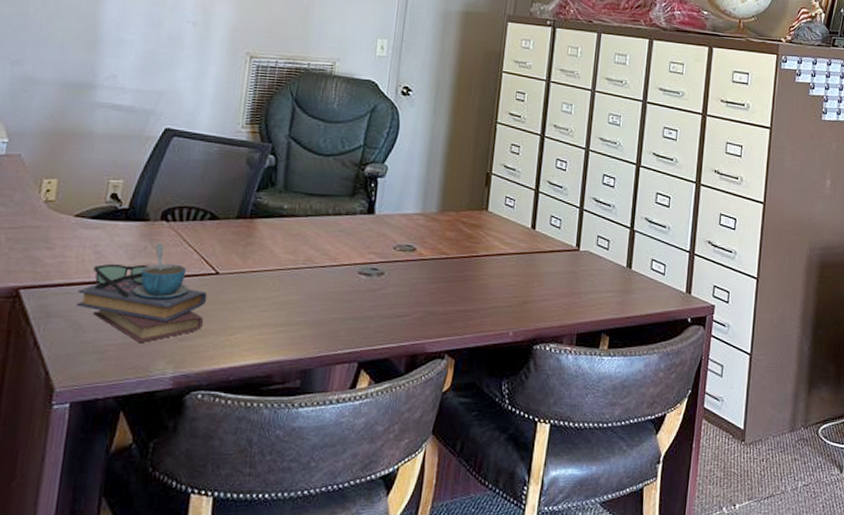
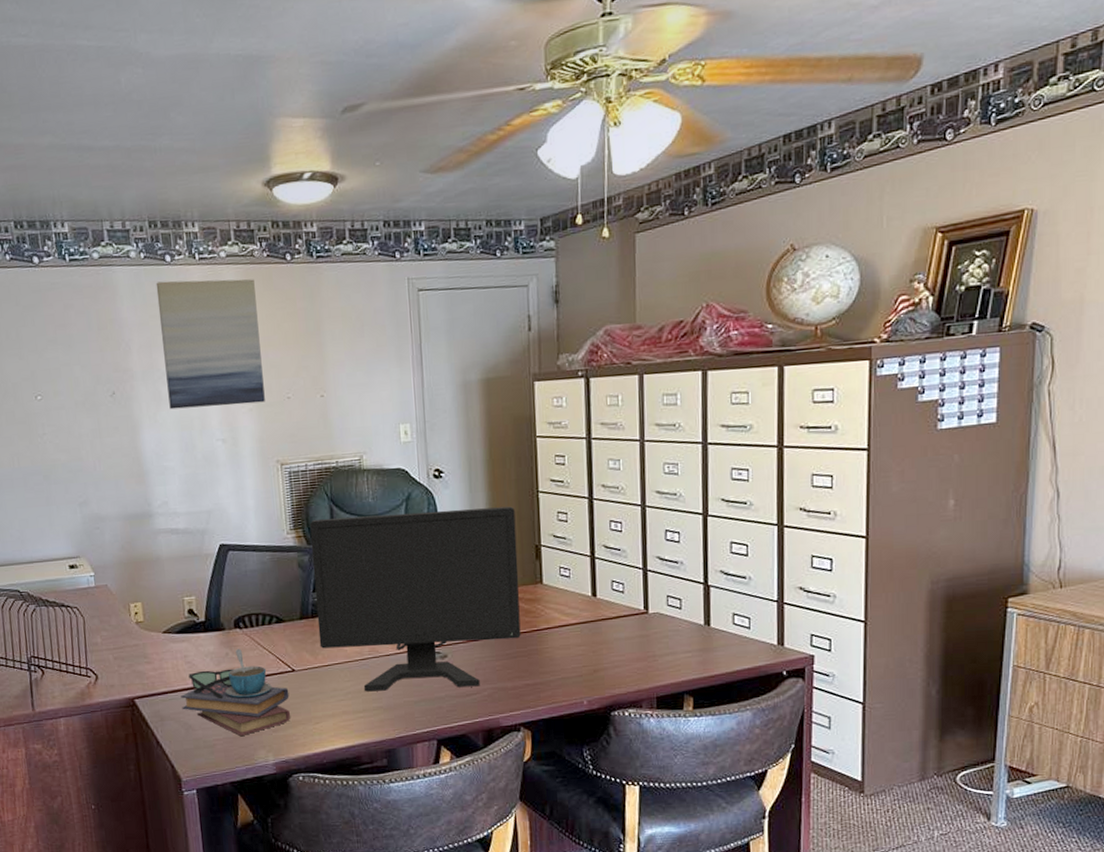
computer monitor: none [252,117,473,308] -> present [309,506,521,692]

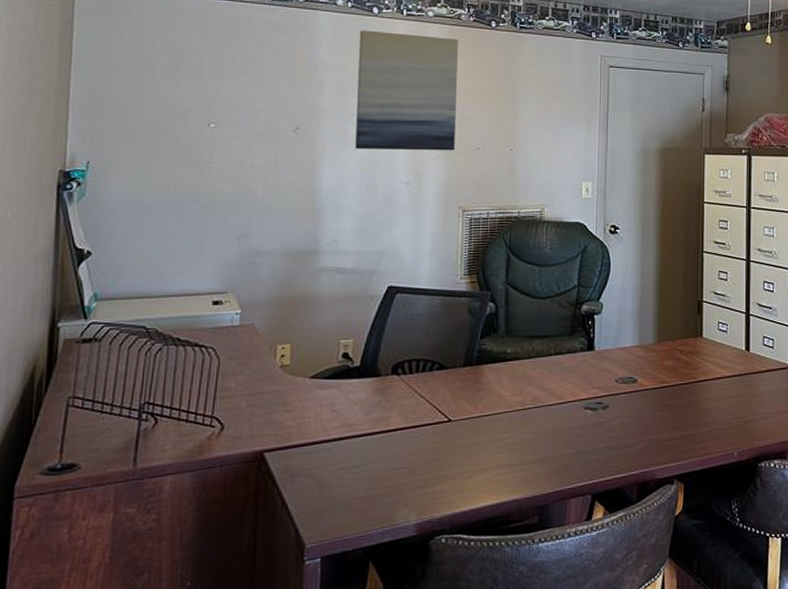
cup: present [181,648,291,737] -> none [319,396,442,495]
computer monitor: present [309,506,521,692] -> none [481,264,681,444]

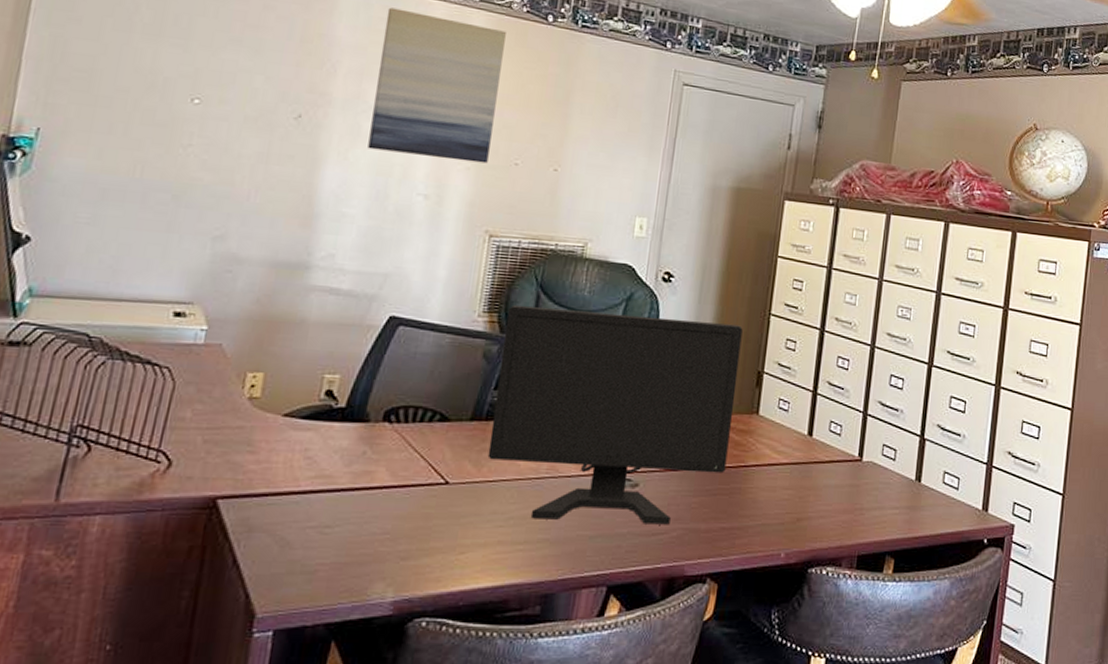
computer monitor: none [481,264,681,444] -> present [487,304,743,525]

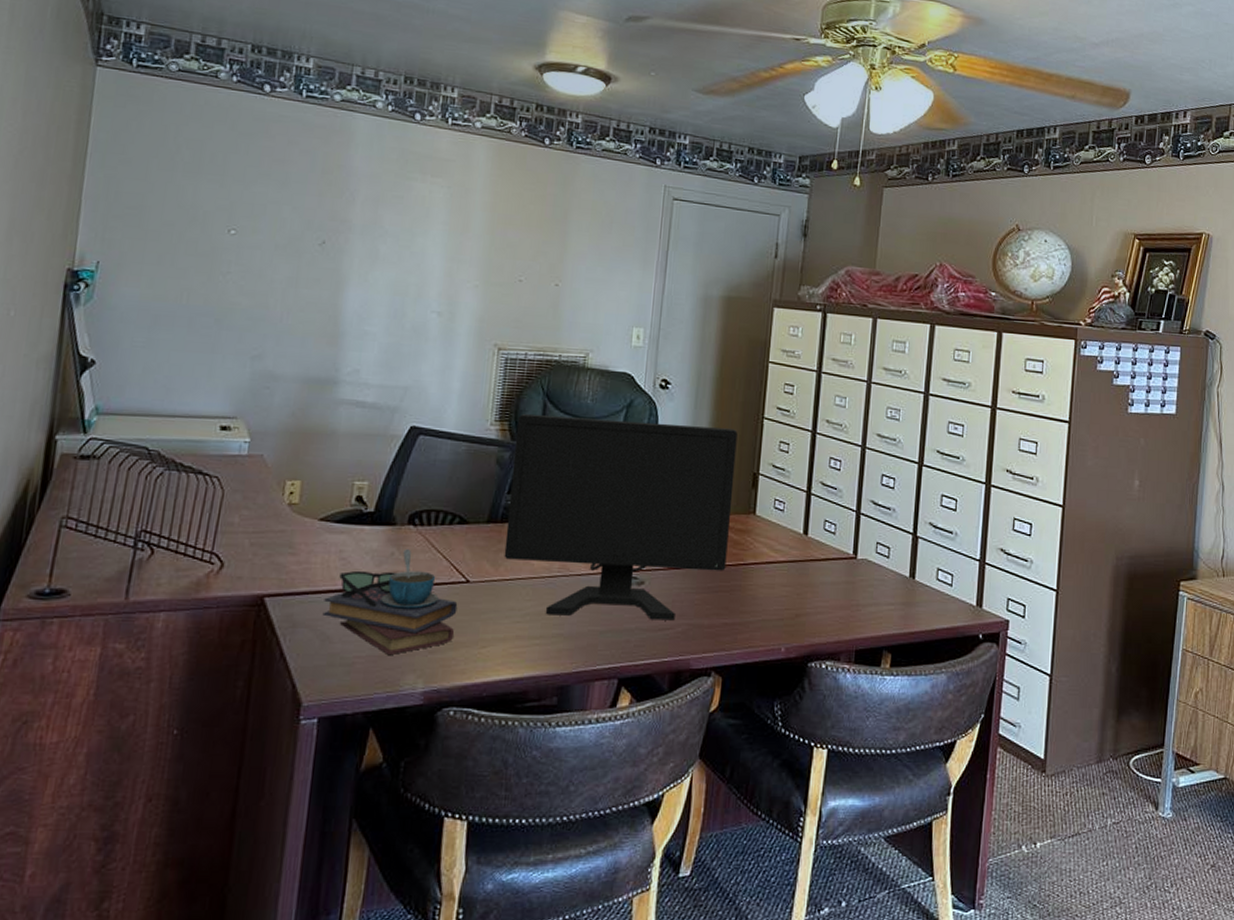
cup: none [283,447,435,563] -> present [322,548,458,656]
wall art: present [367,7,506,164] -> none [385,137,507,281]

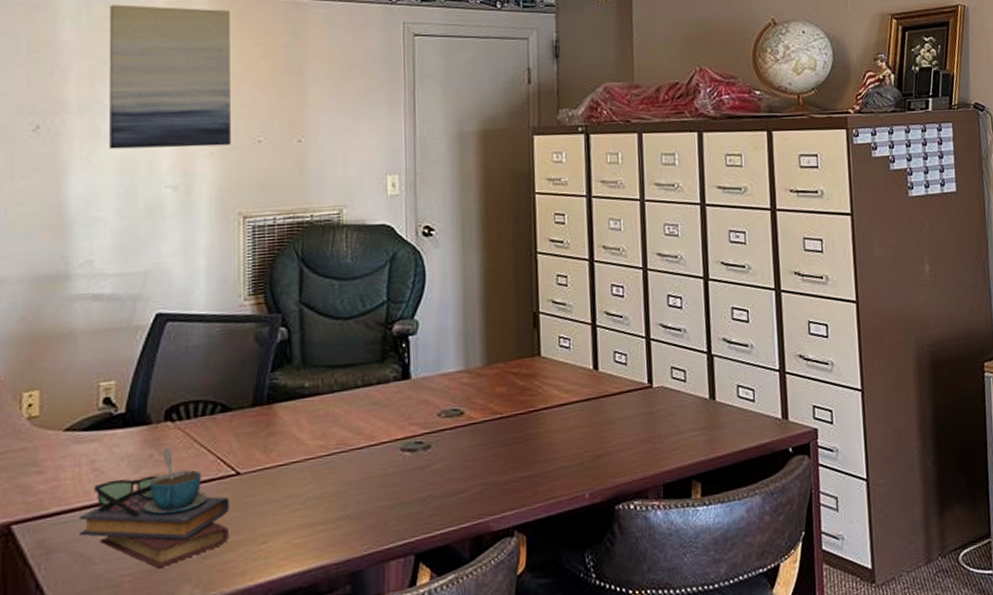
wall art: none [385,137,507,281] -> present [108,4,231,149]
computer monitor: present [504,413,738,621] -> none [273,268,516,497]

